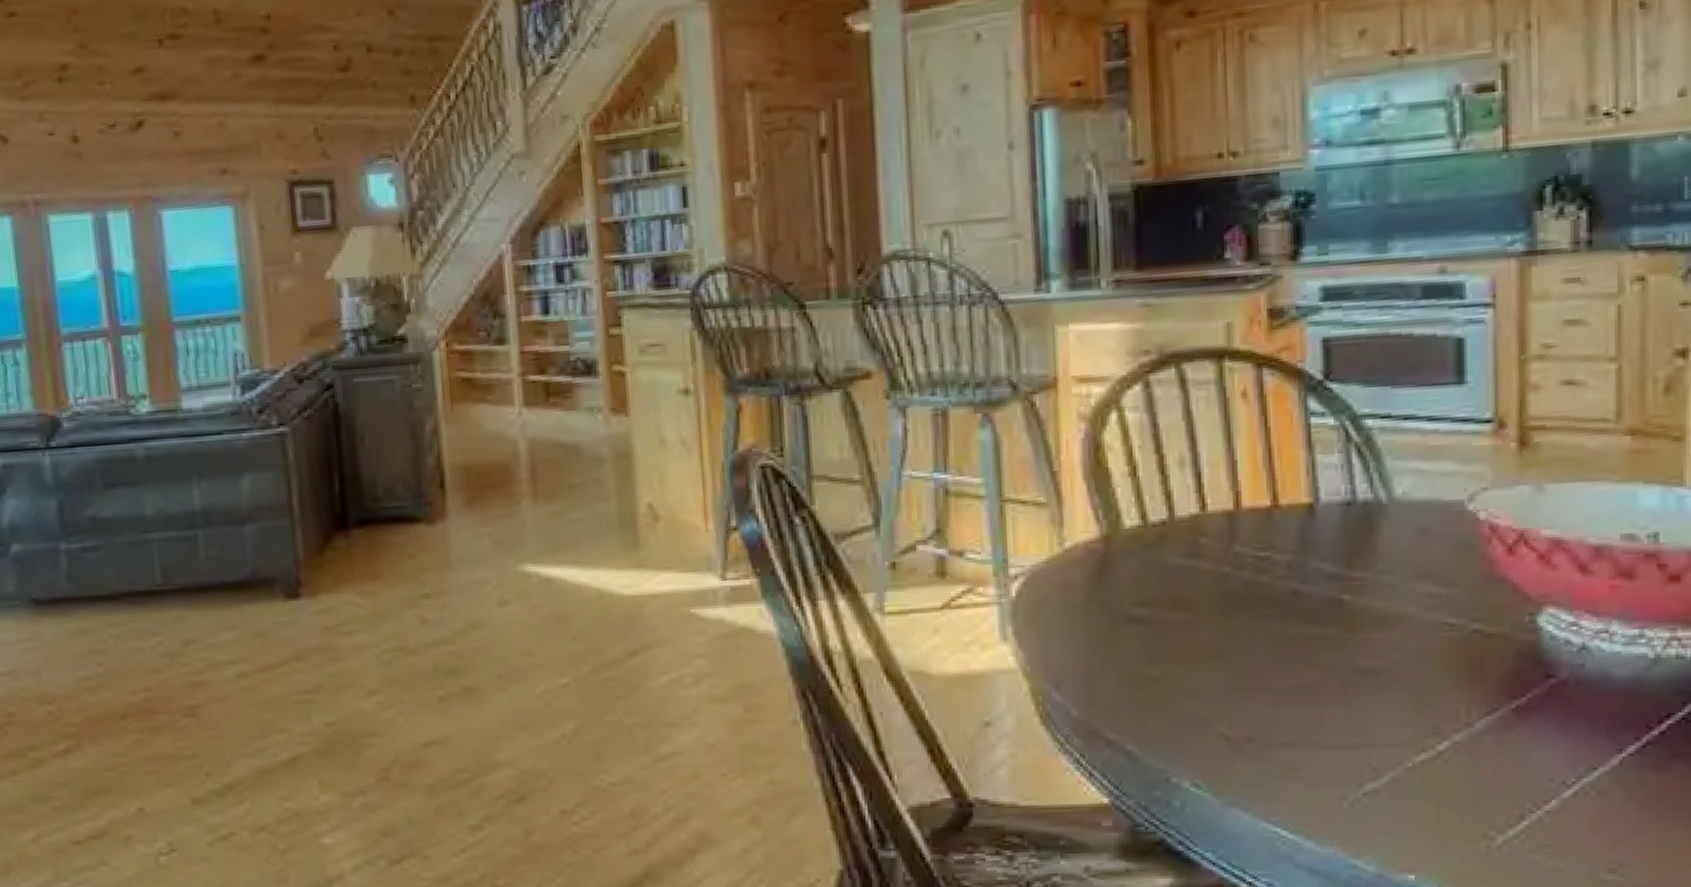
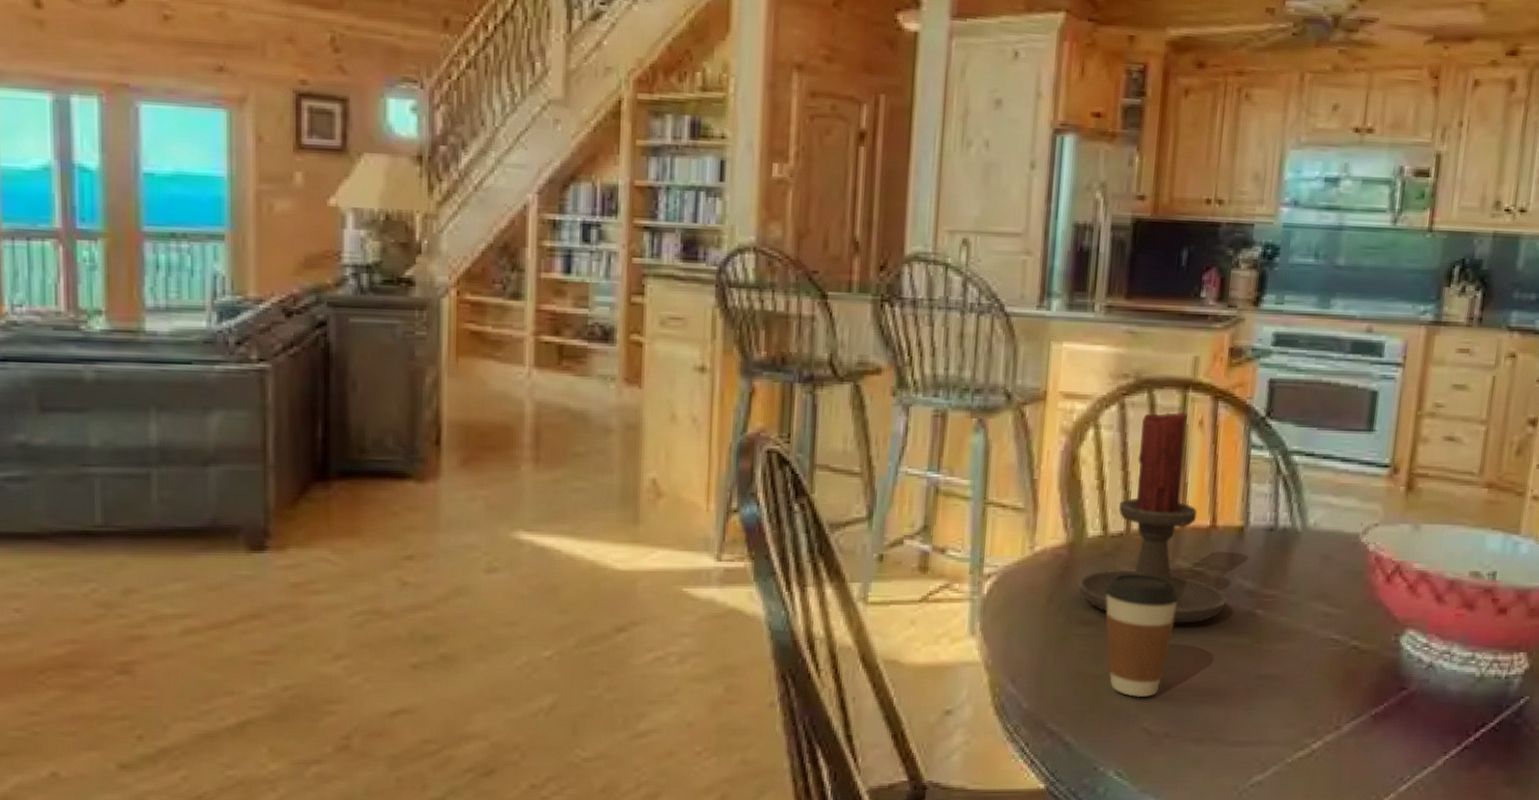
candle holder: none [1120,385,1304,616] -> present [1078,411,1227,624]
coffee cup: none [1152,564,1243,700] -> present [1105,574,1179,698]

